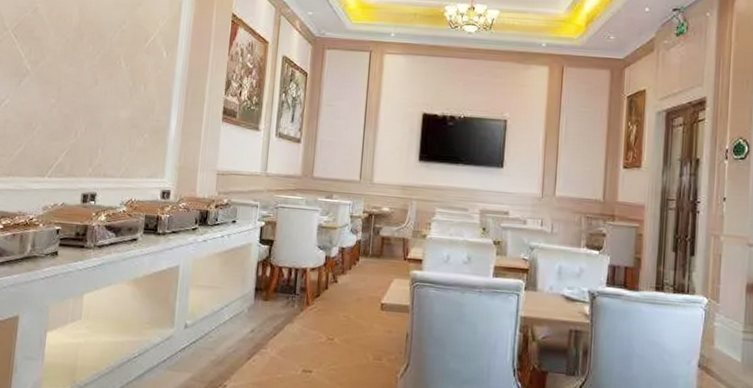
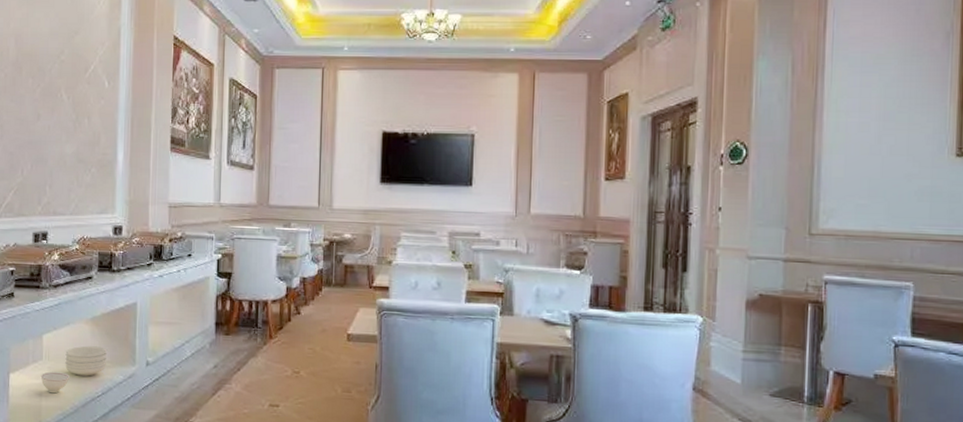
bowl: none [78,331,107,354] -> present [40,371,69,394]
bowl: none [103,306,147,337] -> present [65,346,108,377]

